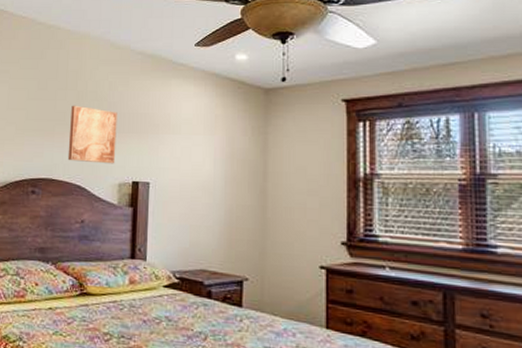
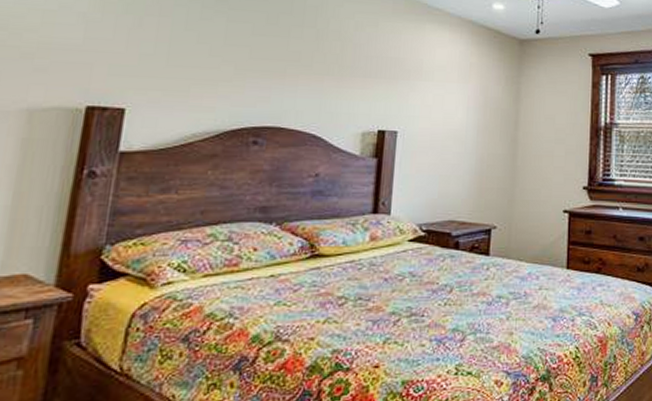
wall art: present [67,105,118,164] -> none [301,44,364,111]

